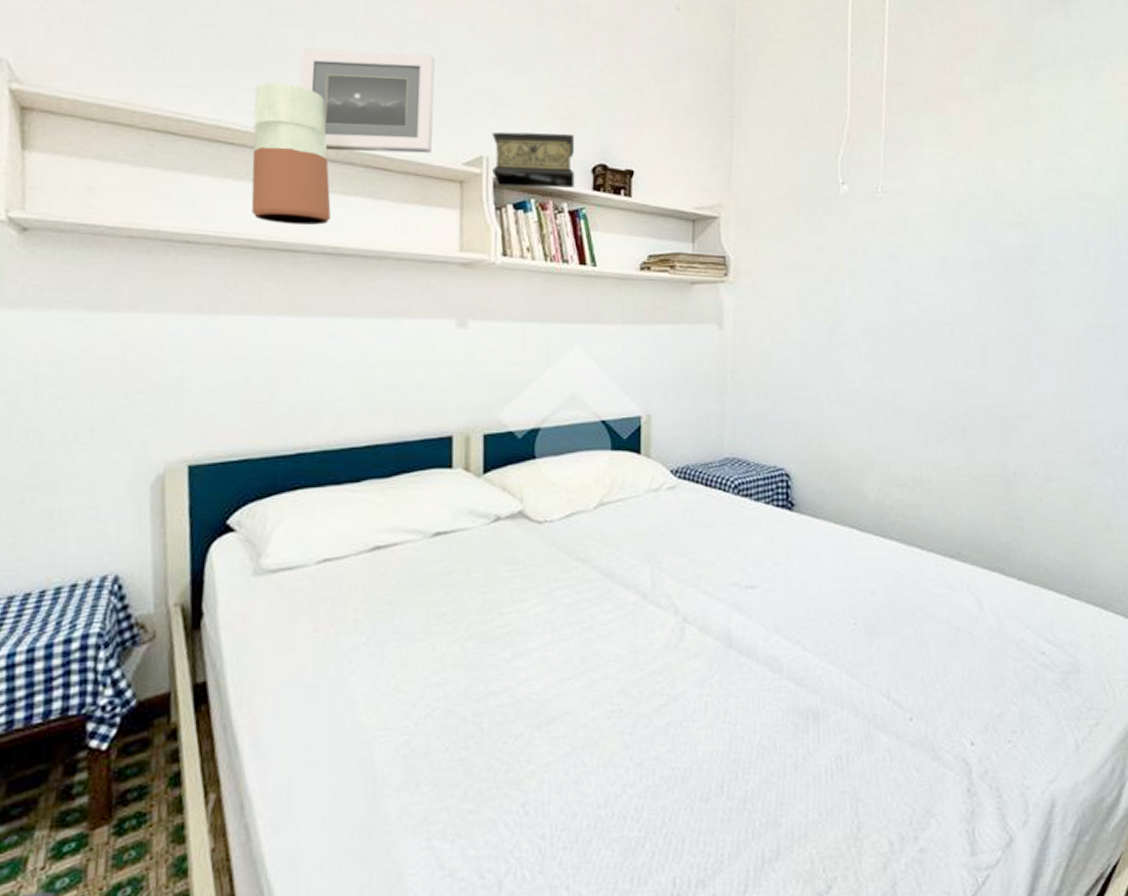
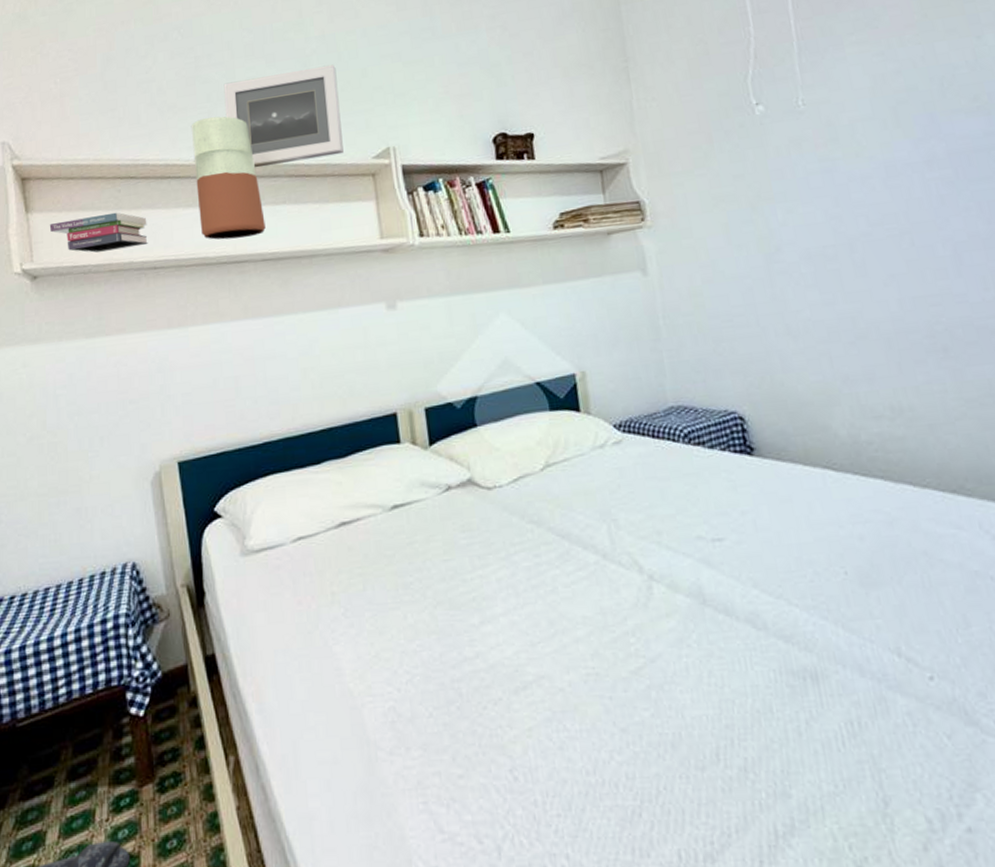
books: none [52,168,185,214] -> present [49,212,148,253]
decorative box: present [492,131,575,188] -> none [395,110,479,172]

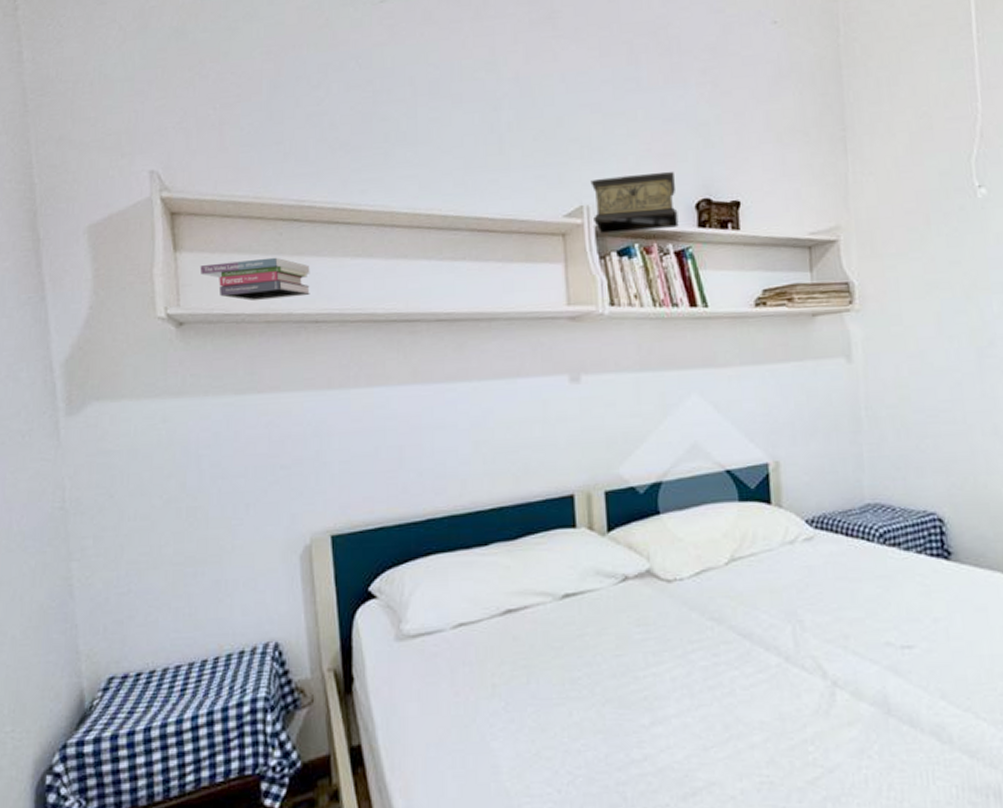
vase: present [191,116,266,240] -> none [364,159,442,296]
picture frame: present [223,64,344,168] -> none [403,110,532,219]
decorative box: none [395,110,479,172] -> present [590,171,679,235]

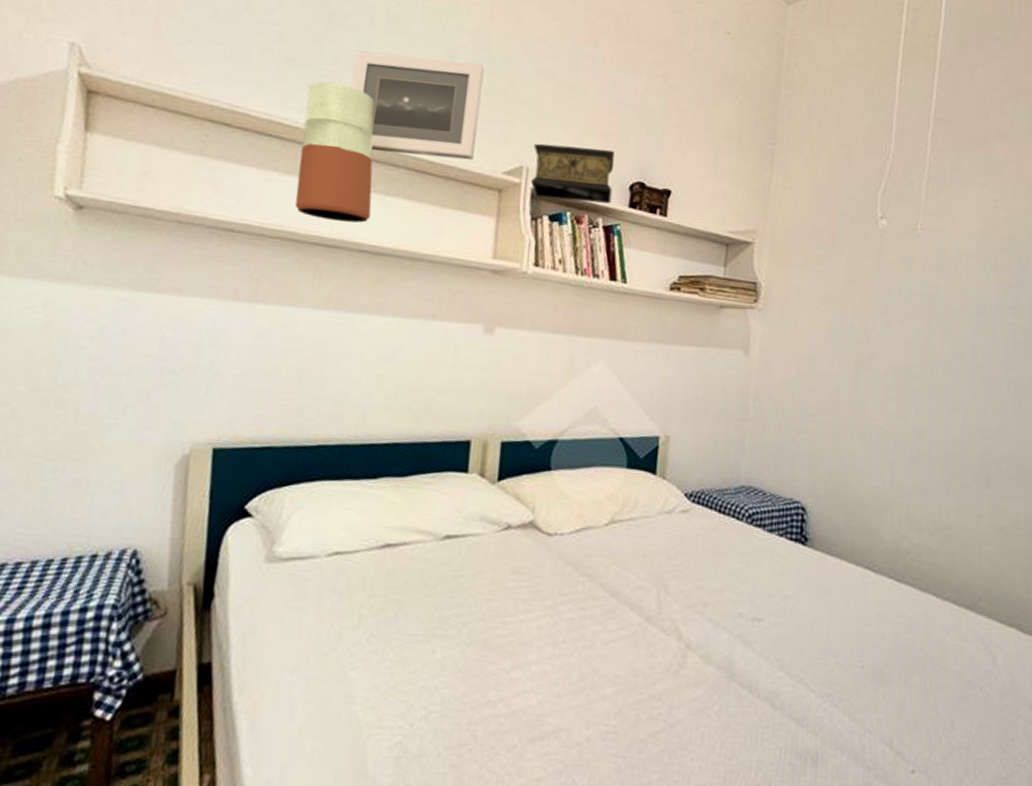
books: present [200,257,310,302] -> none [111,151,234,203]
vase: none [364,159,442,296] -> present [295,81,375,223]
picture frame: none [403,110,532,219] -> present [350,50,484,161]

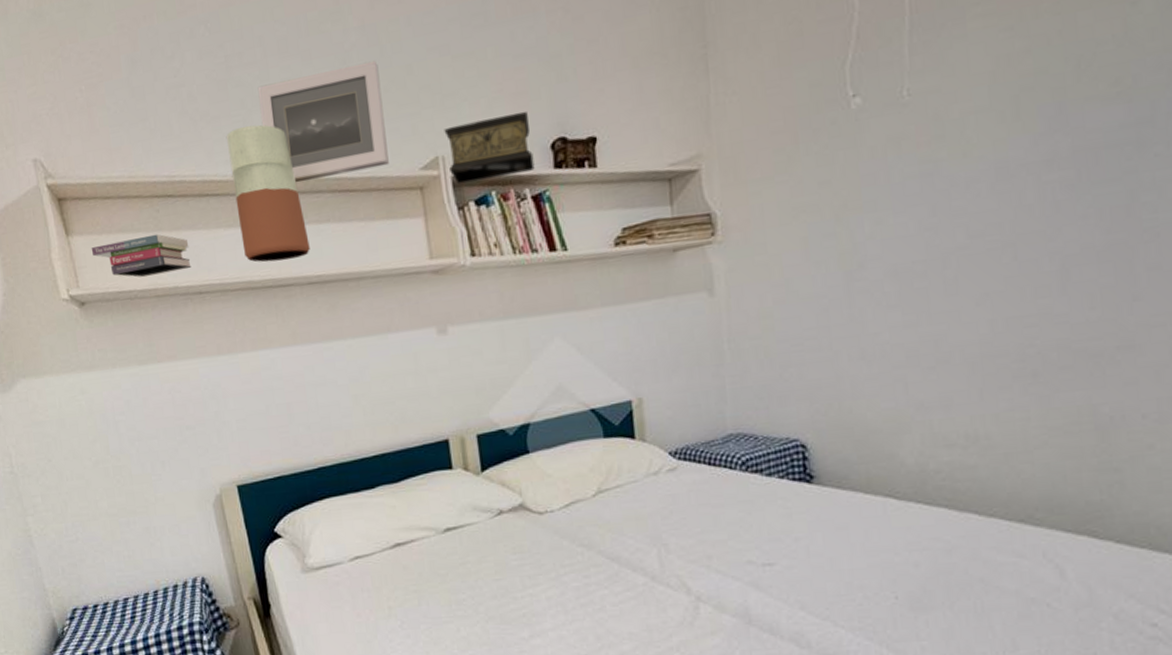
books: none [111,151,234,203] -> present [91,234,192,278]

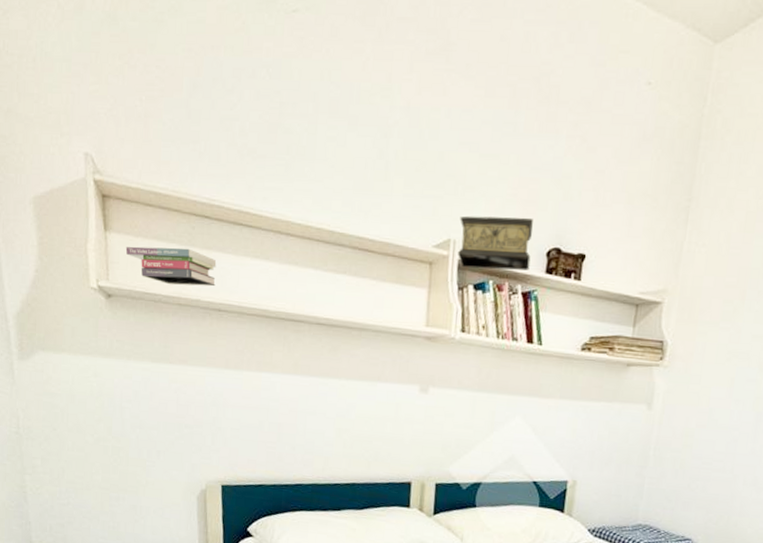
vase: present [226,124,310,263] -> none [265,171,325,300]
picture frame: present [257,60,389,183] -> none [302,138,415,236]

